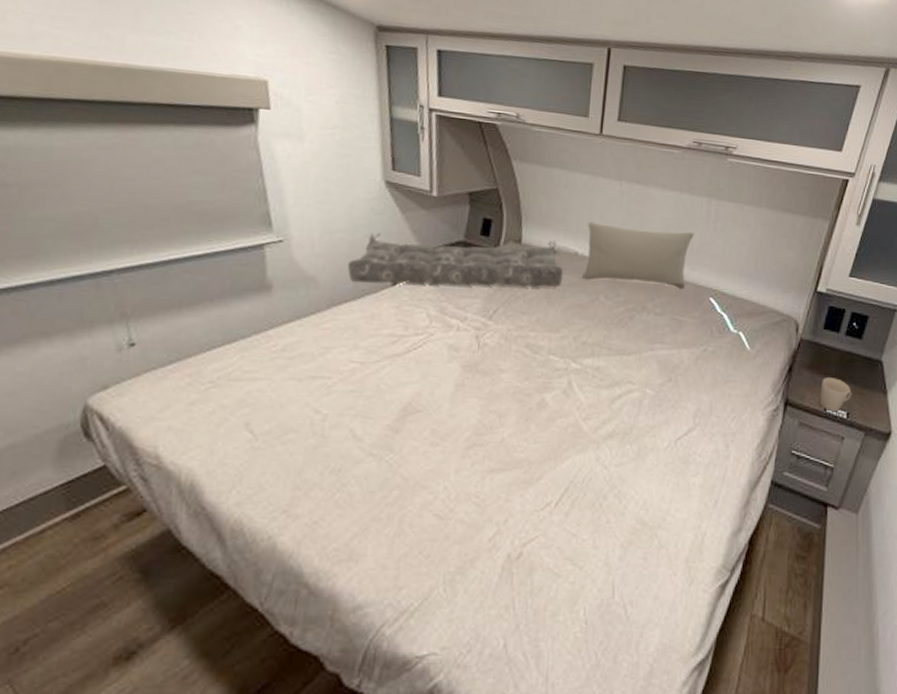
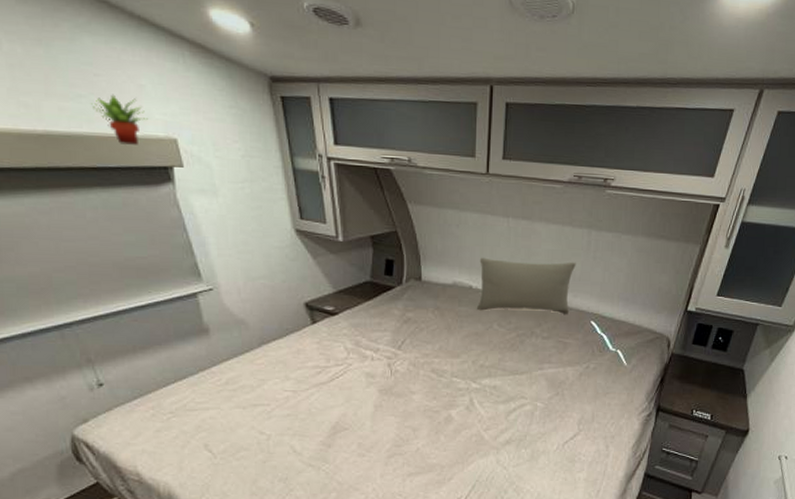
succulent plant: none [180,32,239,84] -> present [91,94,148,145]
seat cushion: present [347,233,564,287] -> none [272,276,461,324]
cup: present [819,377,852,411] -> none [686,386,716,414]

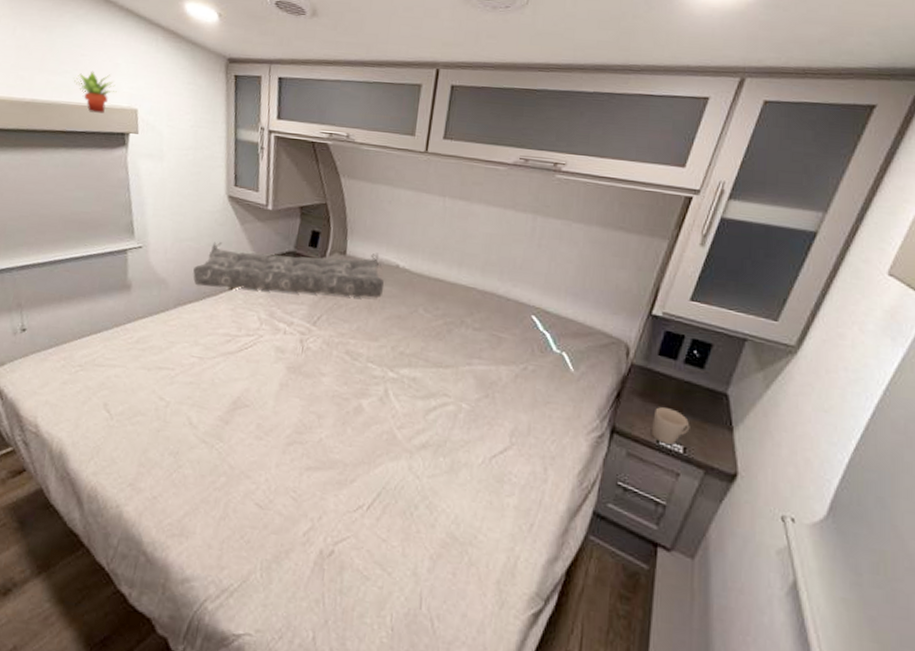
seat cushion: none [272,276,461,324] -> present [192,242,385,298]
pillow: present [476,257,576,314] -> none [401,236,518,305]
cup: none [686,386,716,414] -> present [650,407,690,444]

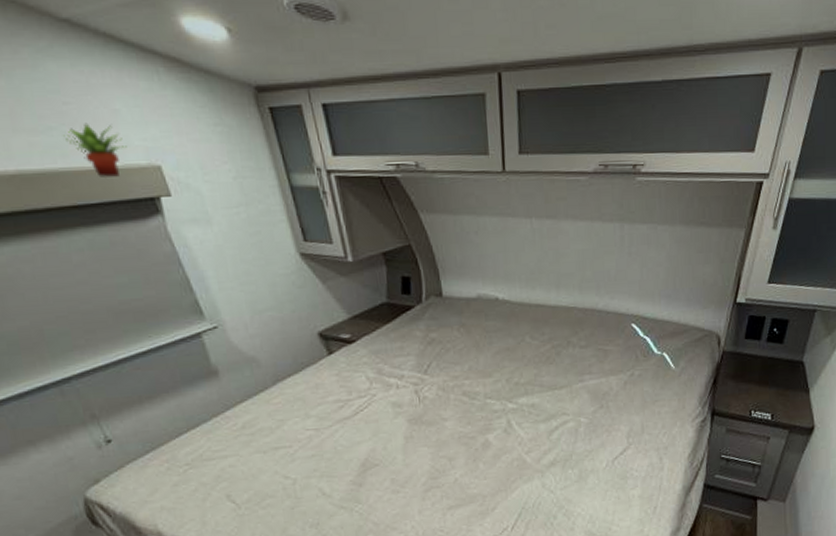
seat cushion: present [192,242,385,298] -> none [283,288,488,358]
cup: present [650,407,690,444] -> none [744,384,775,415]

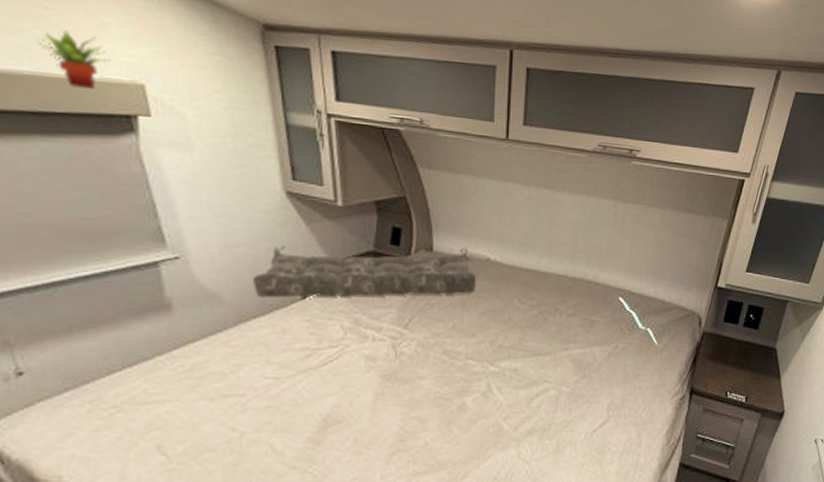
seat cushion: none [283,288,488,358] -> present [253,246,477,298]

